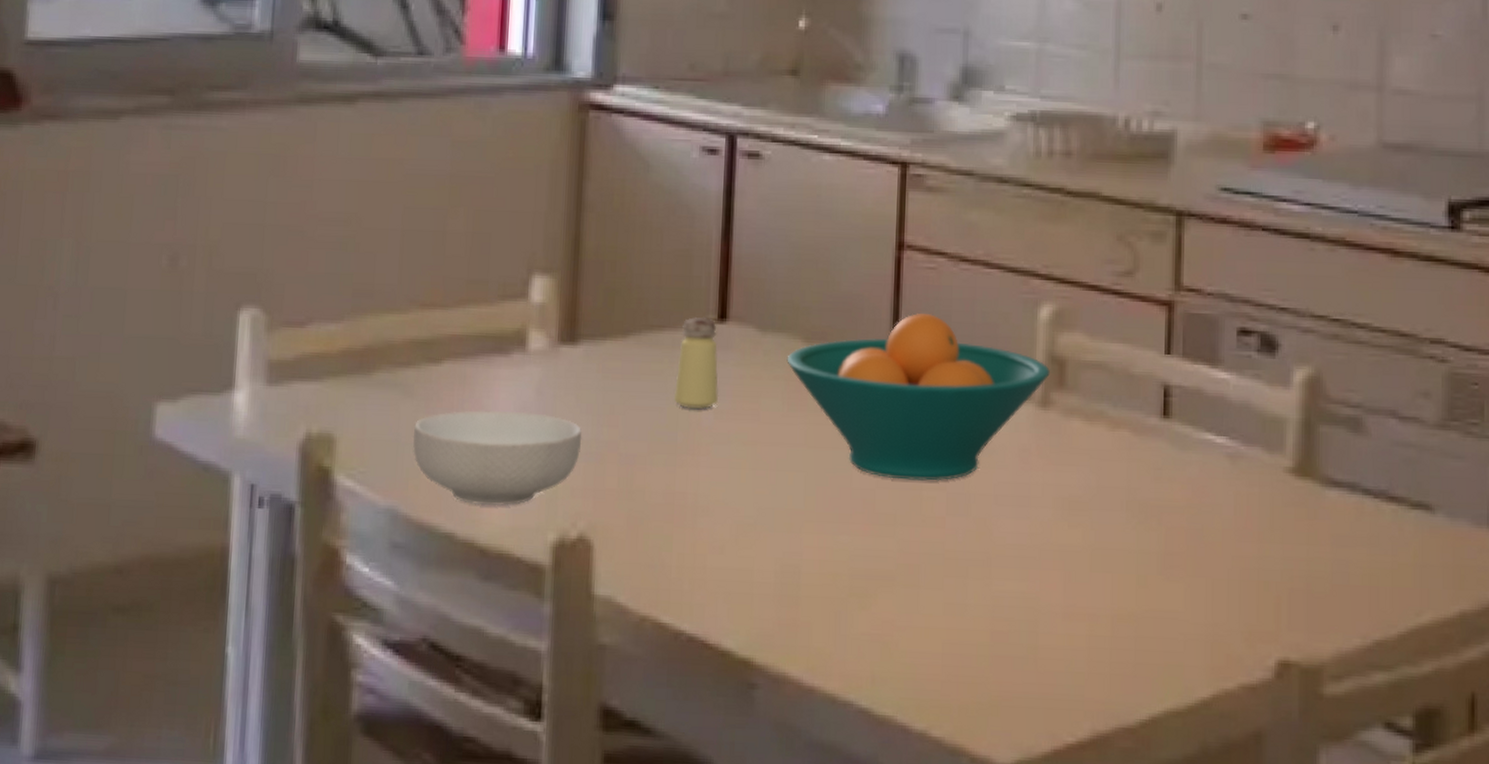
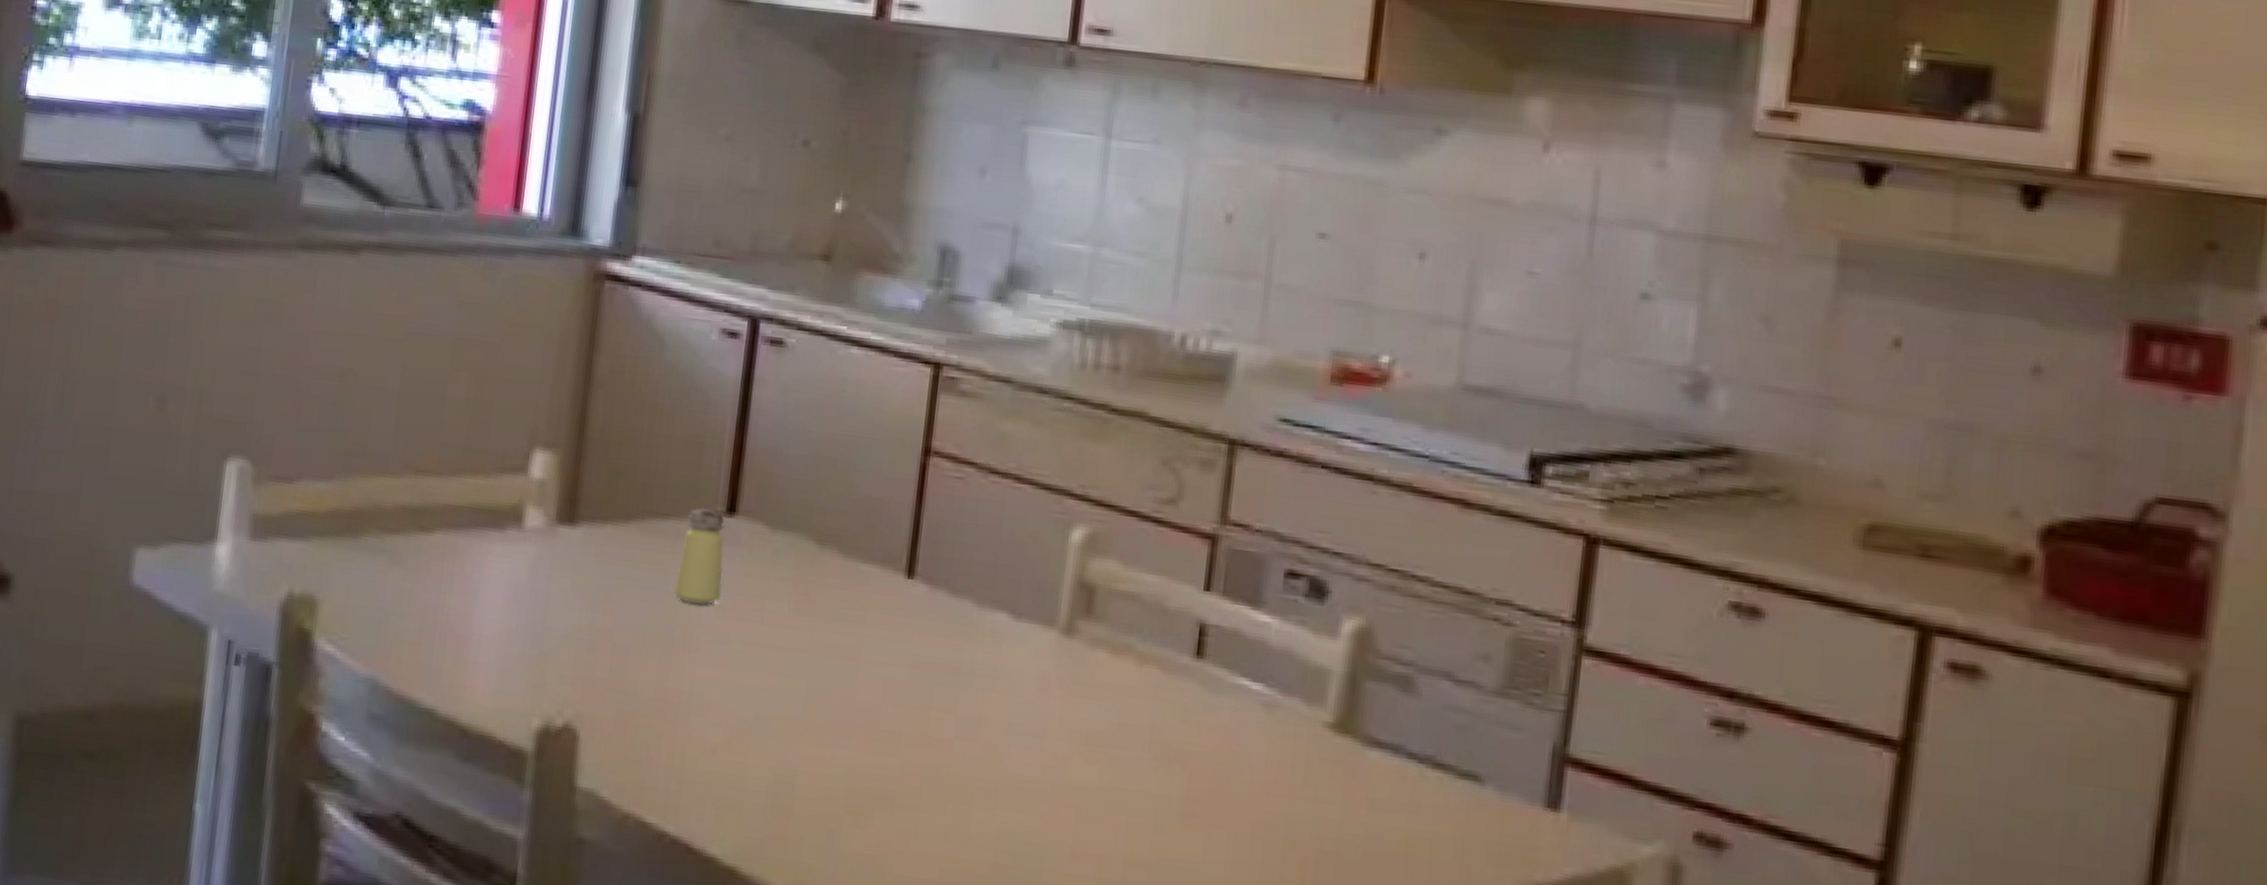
cereal bowl: present [413,410,582,506] -> none [397,584,575,687]
fruit bowl: present [787,313,1050,481] -> none [796,524,1078,703]

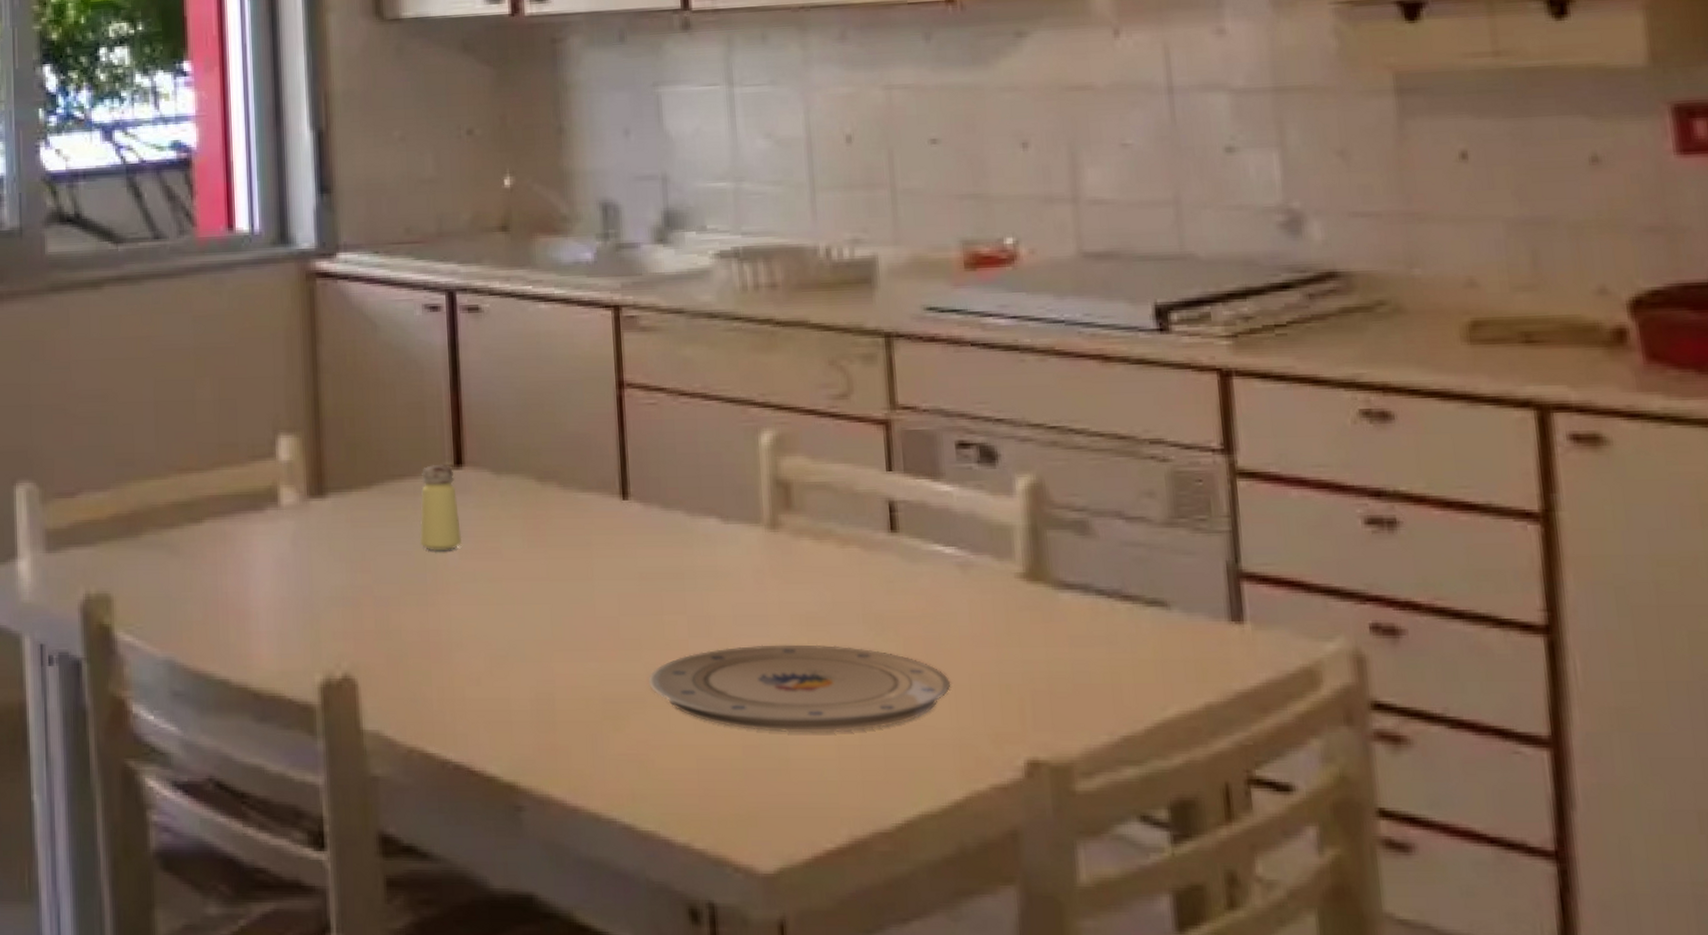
plate: none [901,756,1232,866] -> present [648,644,951,733]

